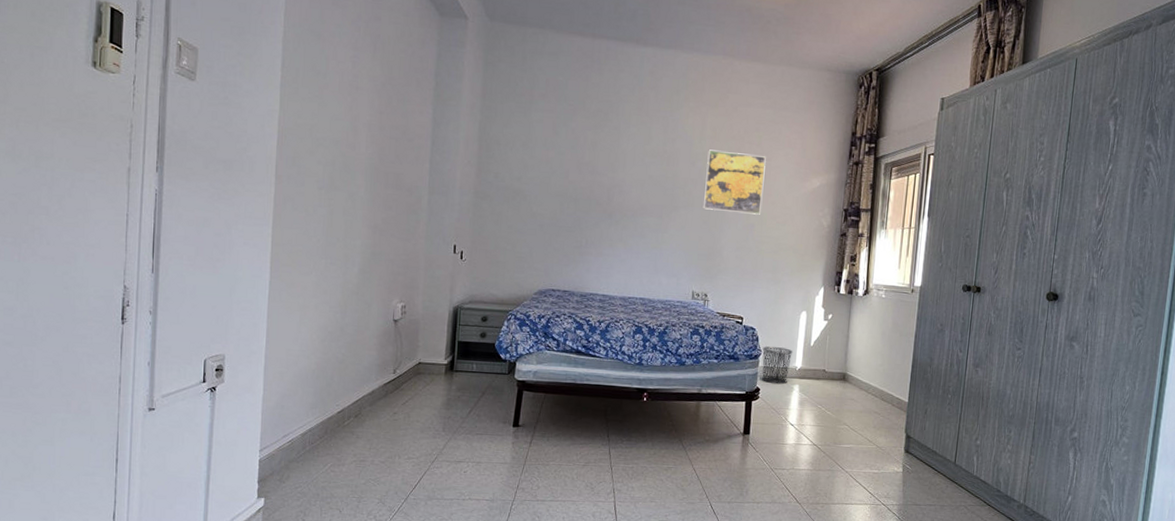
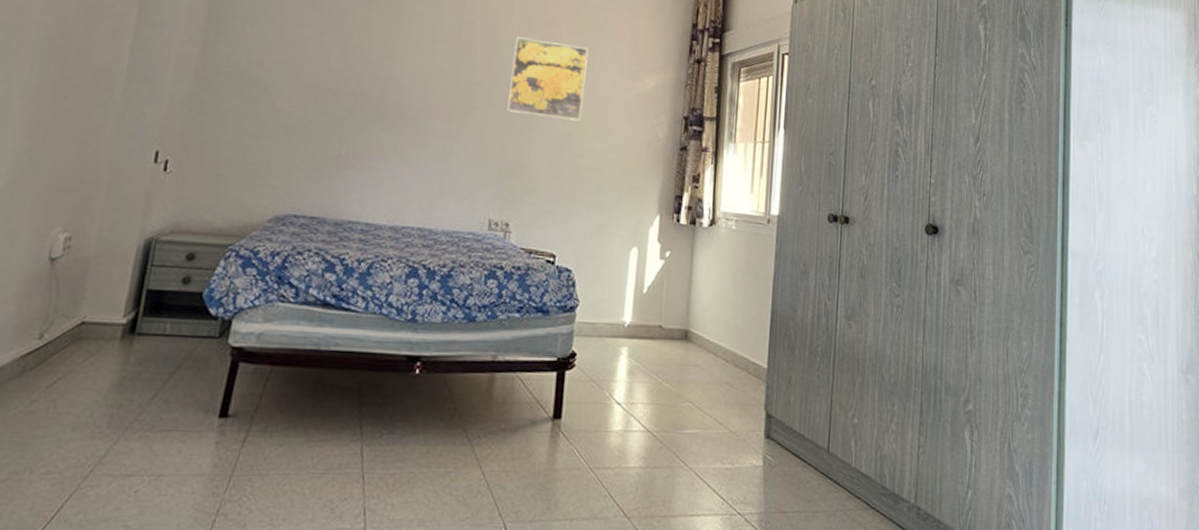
waste bin: present [762,346,793,385] -> none [579,294,621,347]

